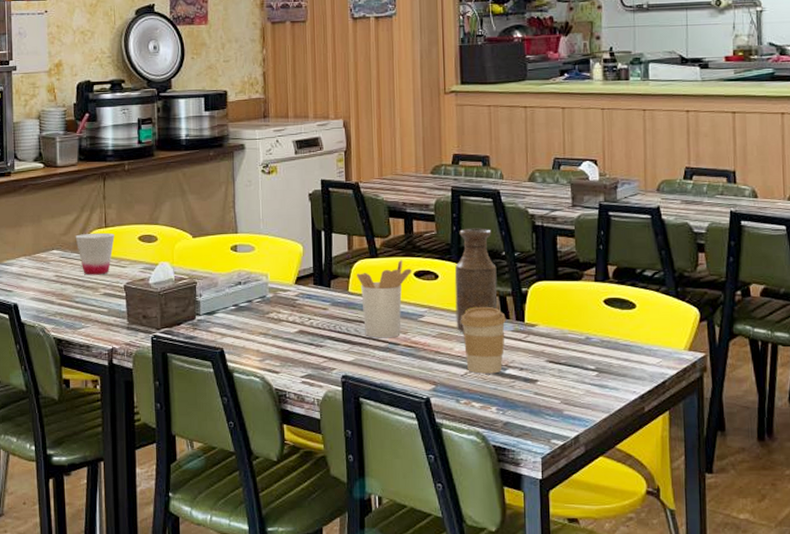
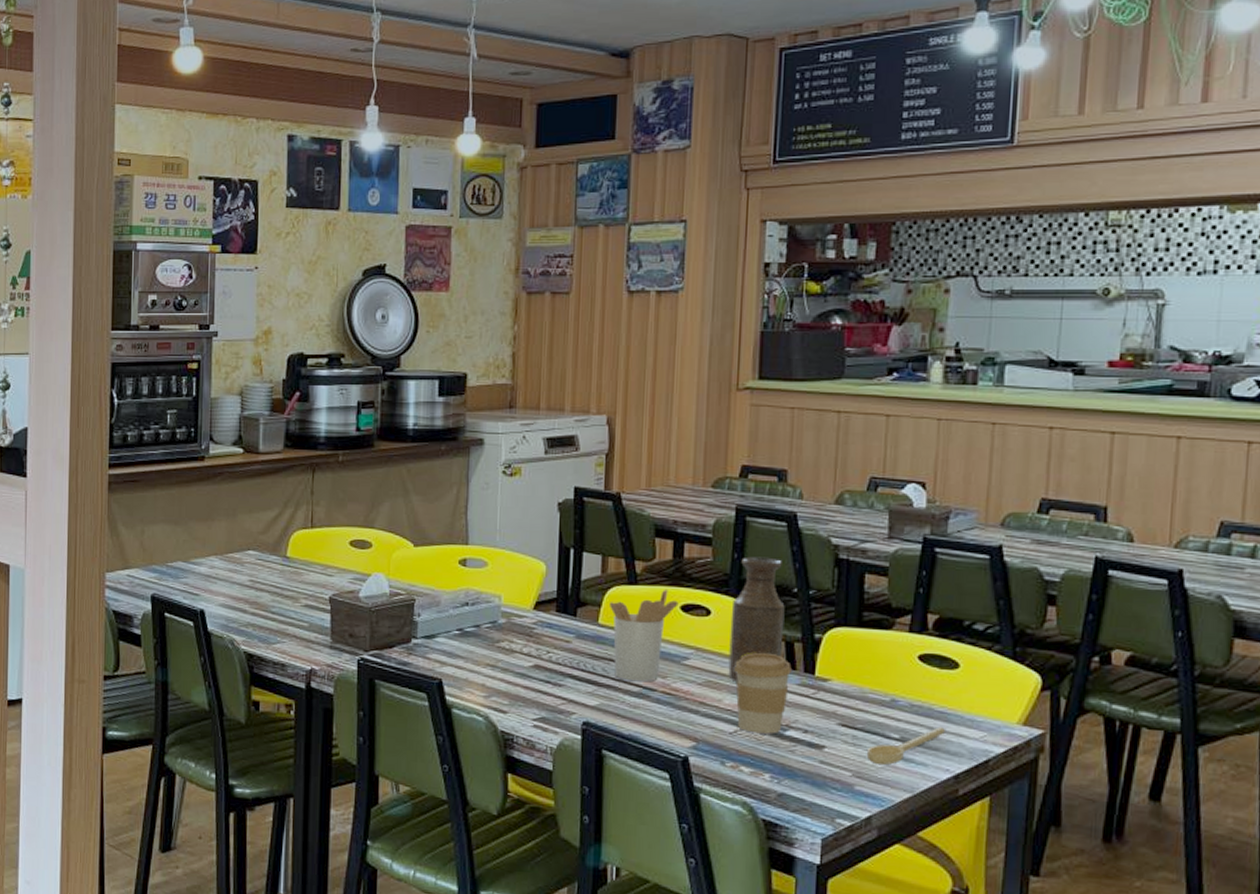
cup: present [75,232,115,275] -> none [275,533,322,583]
spoon: none [570,357,630,391] -> present [866,727,945,765]

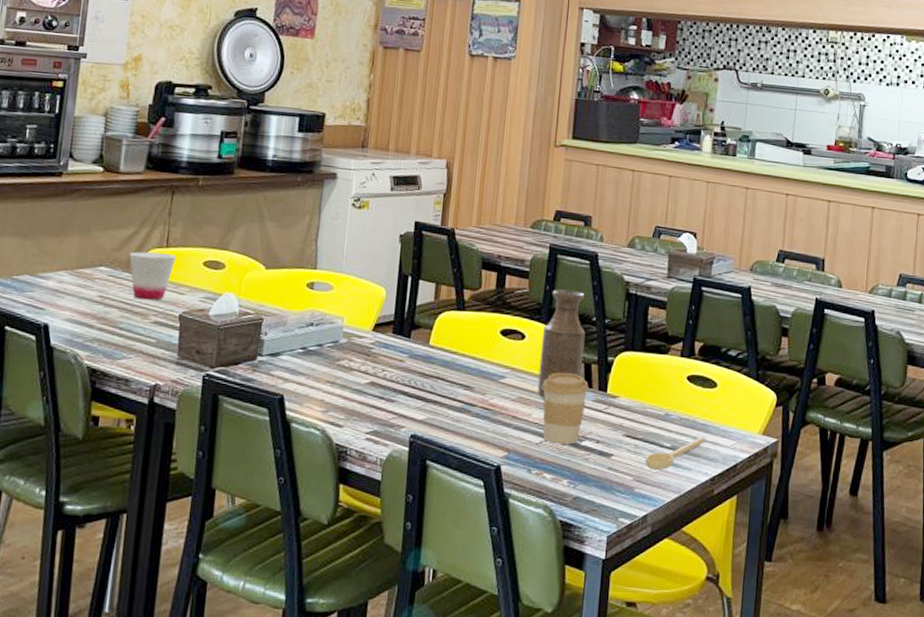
cup: none [275,533,322,583] -> present [129,251,176,300]
utensil holder: present [610,588,679,682] -> none [440,315,499,398]

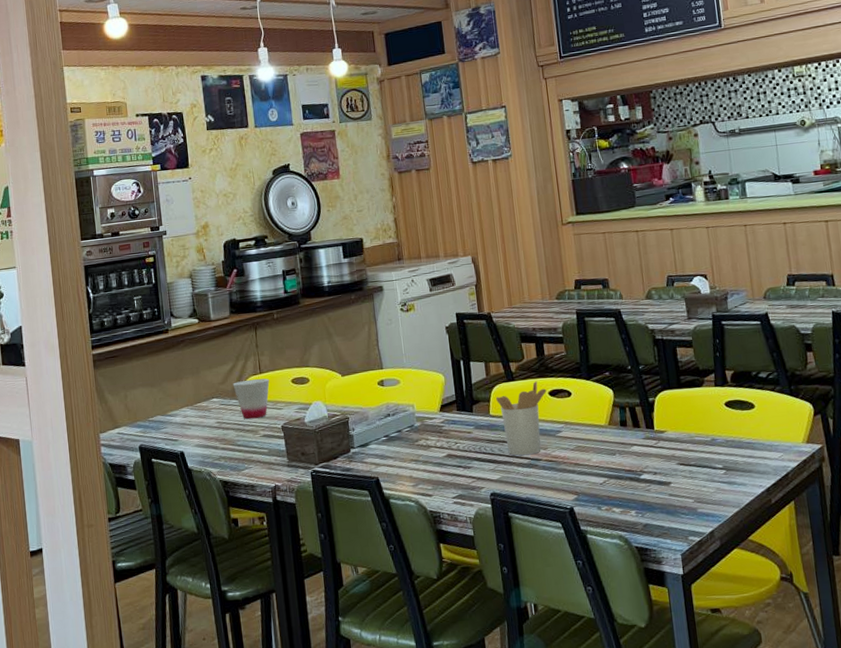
utensil holder: none [440,315,499,398] -> present [496,380,547,456]
bottle: present [537,289,586,400] -> none [586,345,627,445]
coffee cup: present [542,372,589,445] -> none [595,417,638,481]
spoon: present [644,437,705,470] -> none [701,454,754,490]

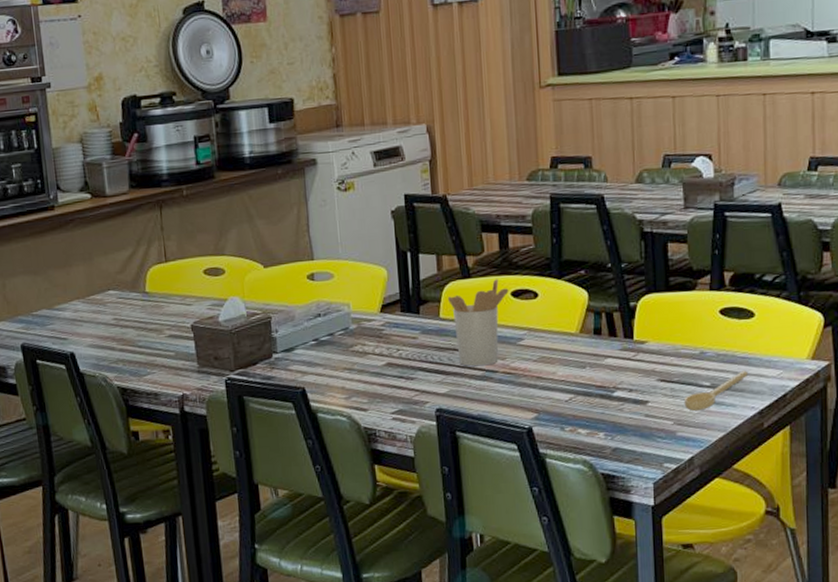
cup: present [232,378,270,419] -> none [132,267,177,316]
spoon: none [701,454,754,490] -> present [683,371,748,411]

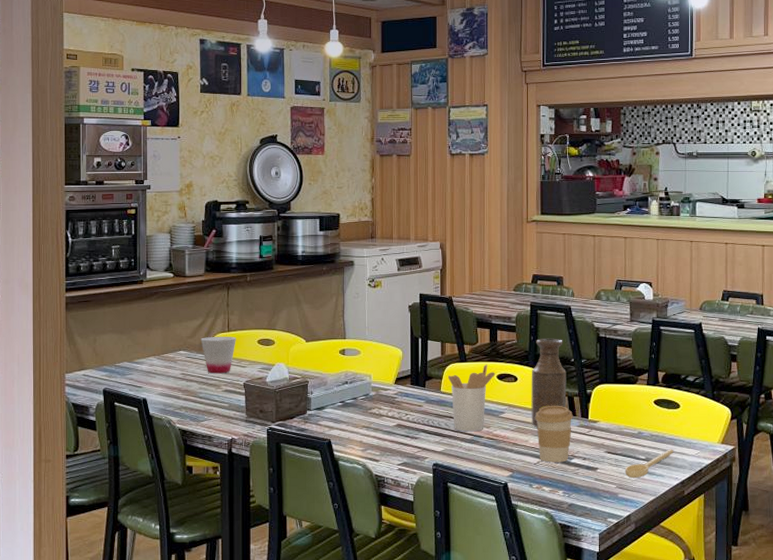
cup: none [132,267,177,316] -> present [200,336,236,374]
bottle: none [555,238,603,356] -> present [531,338,567,428]
coffee cup: none [564,324,613,398] -> present [535,405,573,463]

